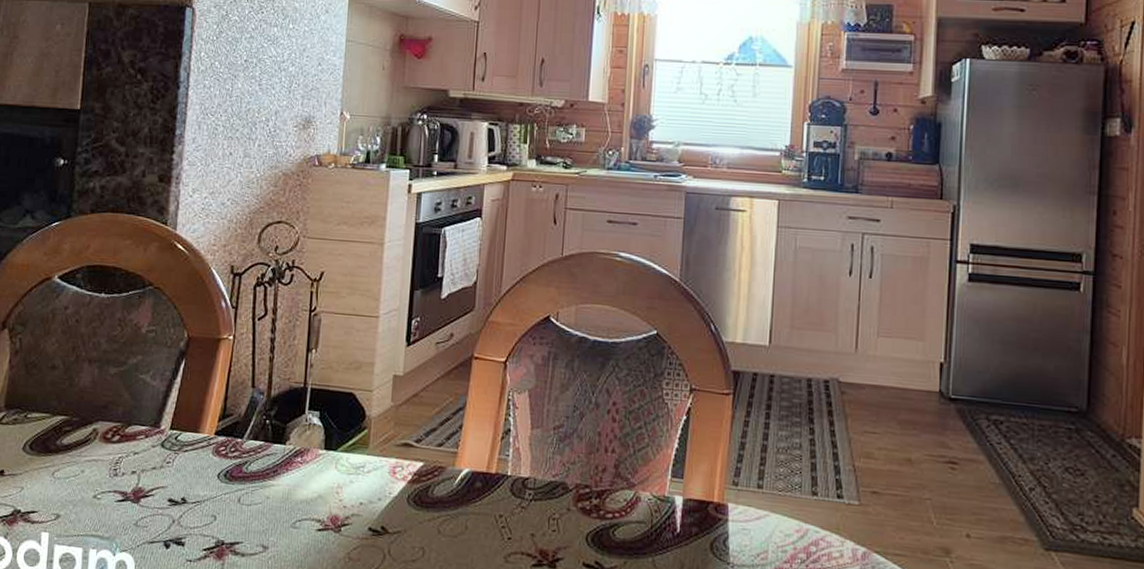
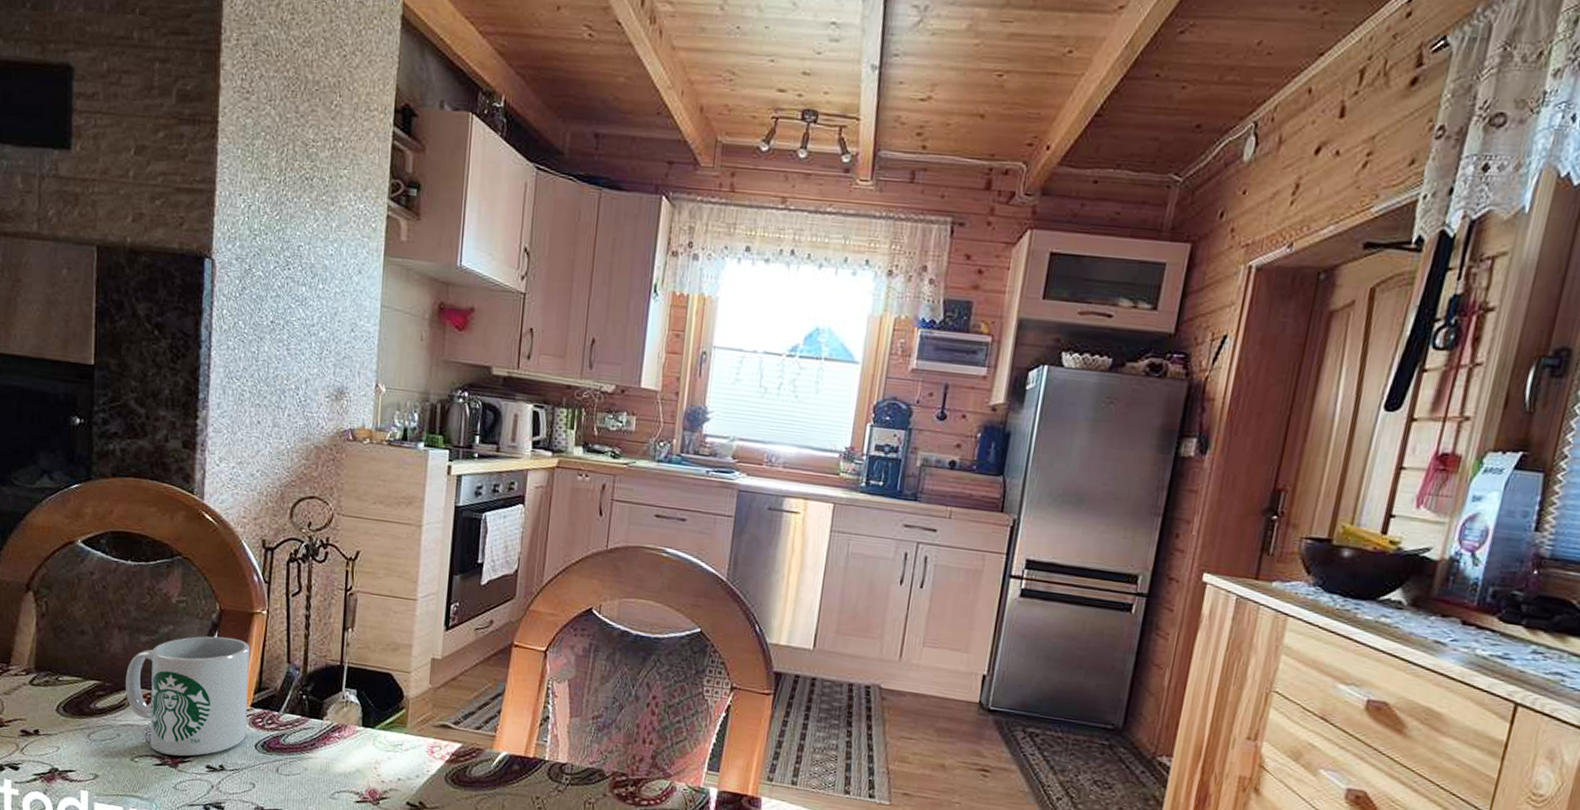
mug: none [92,364,216,491] -> present [126,636,250,757]

